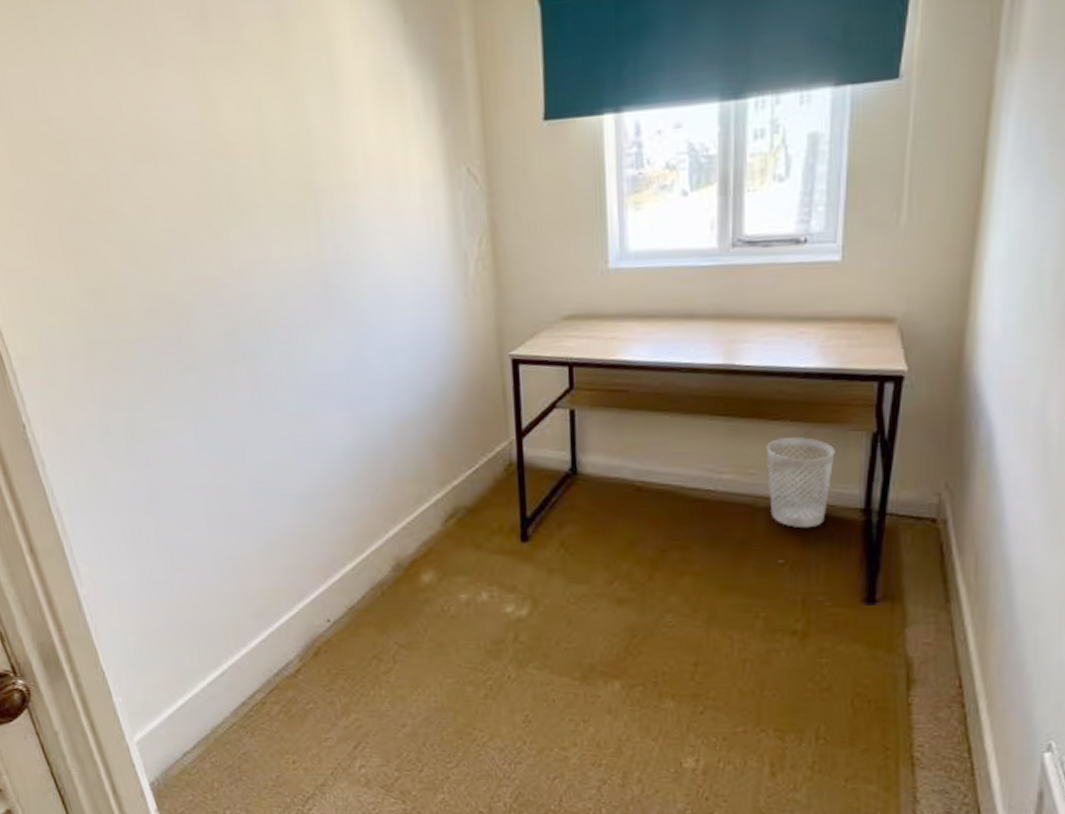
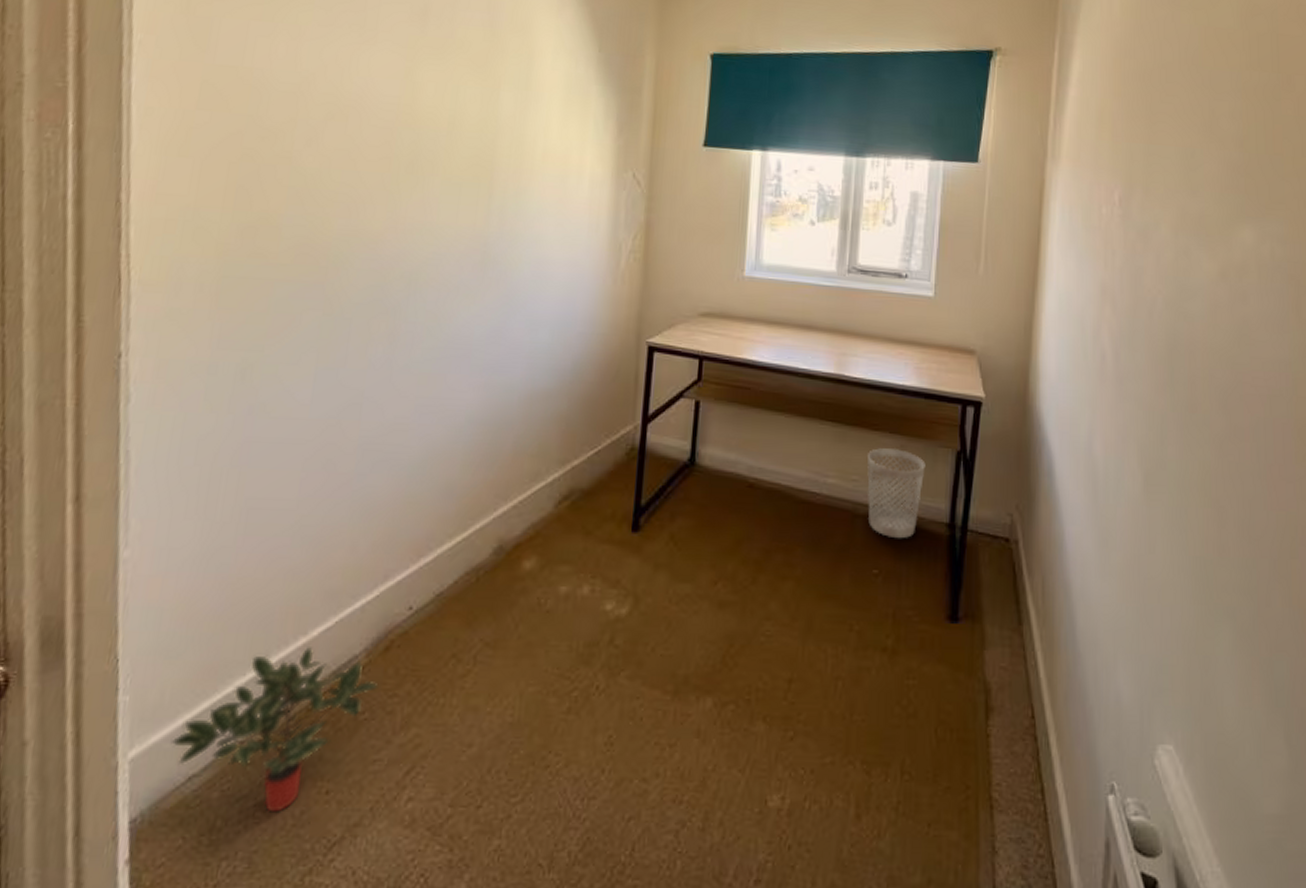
potted plant: none [162,655,316,777] -> present [170,647,379,813]

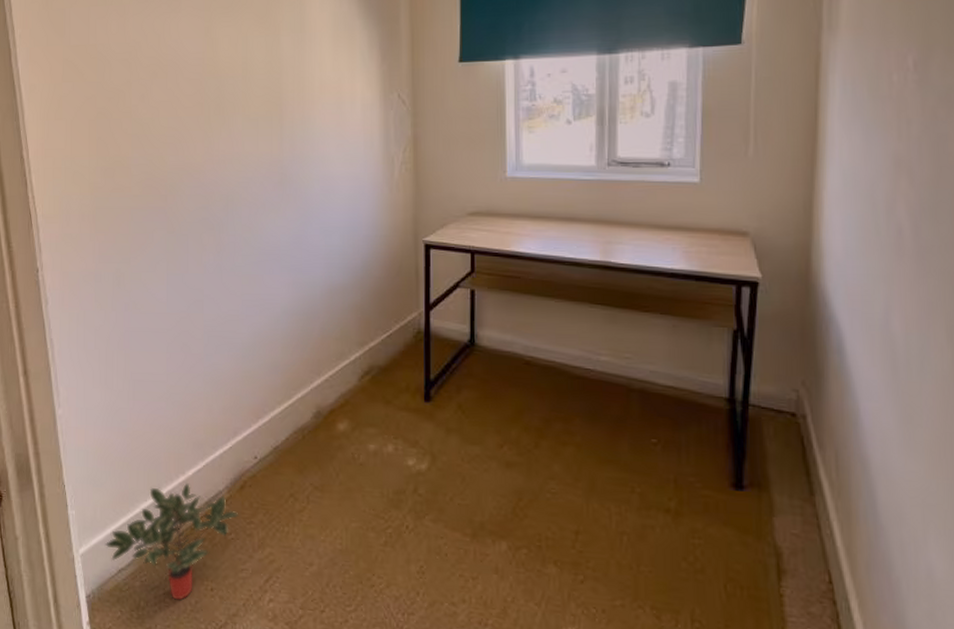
wastebasket: present [867,448,926,538] -> none [639,328,700,411]

